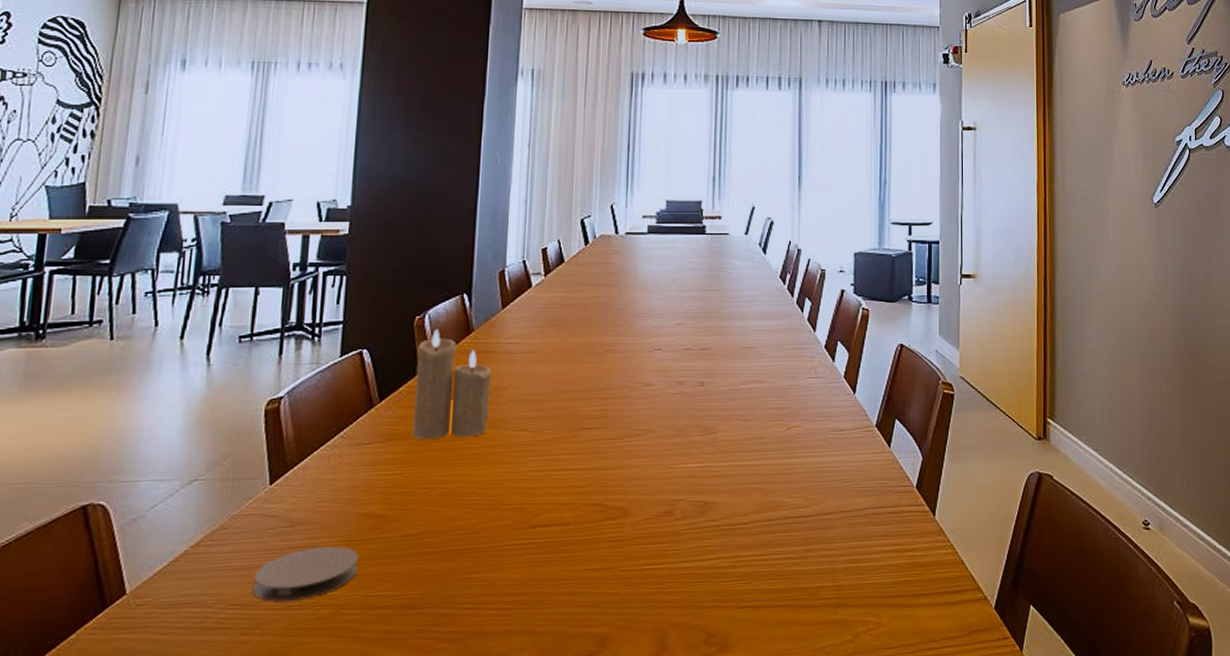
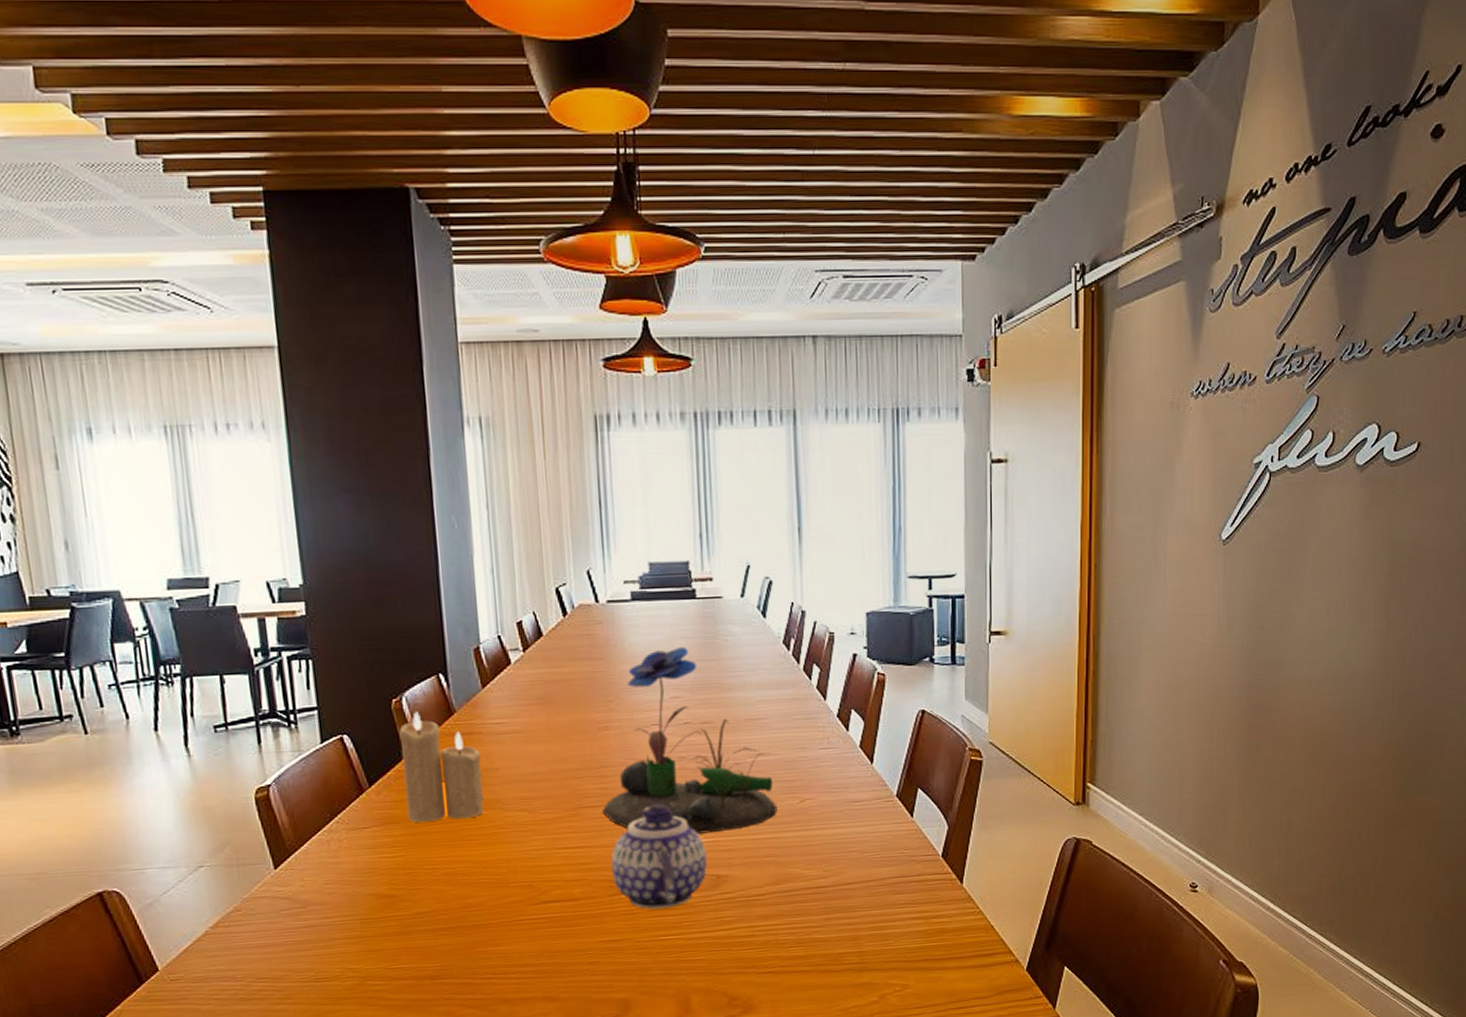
coaster: present [253,546,359,602] -> none [276,924,376,975]
flower: none [601,277,766,459] -> present [602,646,778,834]
teapot: none [603,428,696,537] -> present [611,804,707,910]

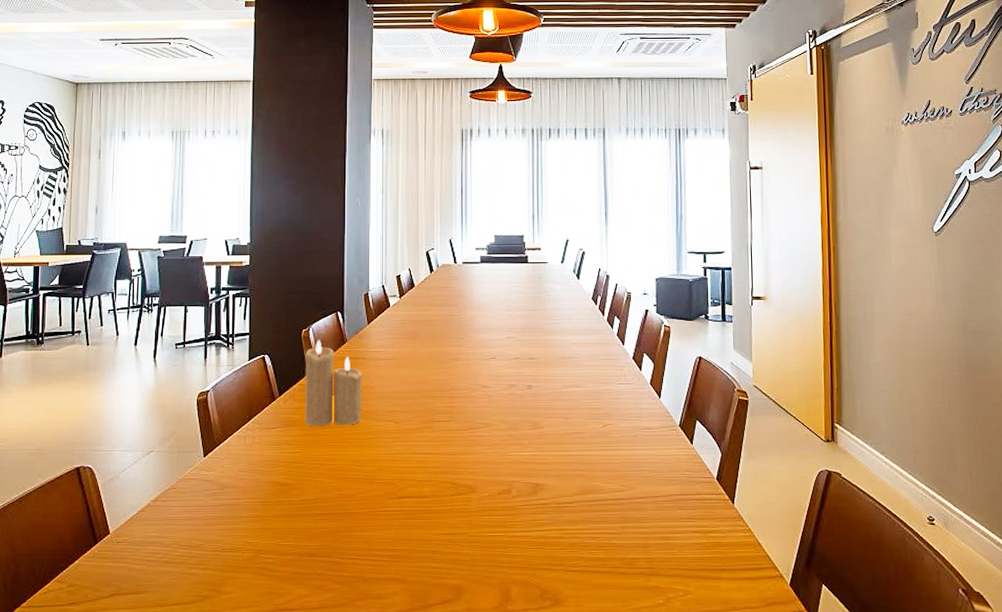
flower: present [602,646,778,834] -> none [450,299,585,448]
teapot: present [611,804,707,910] -> none [454,422,528,509]

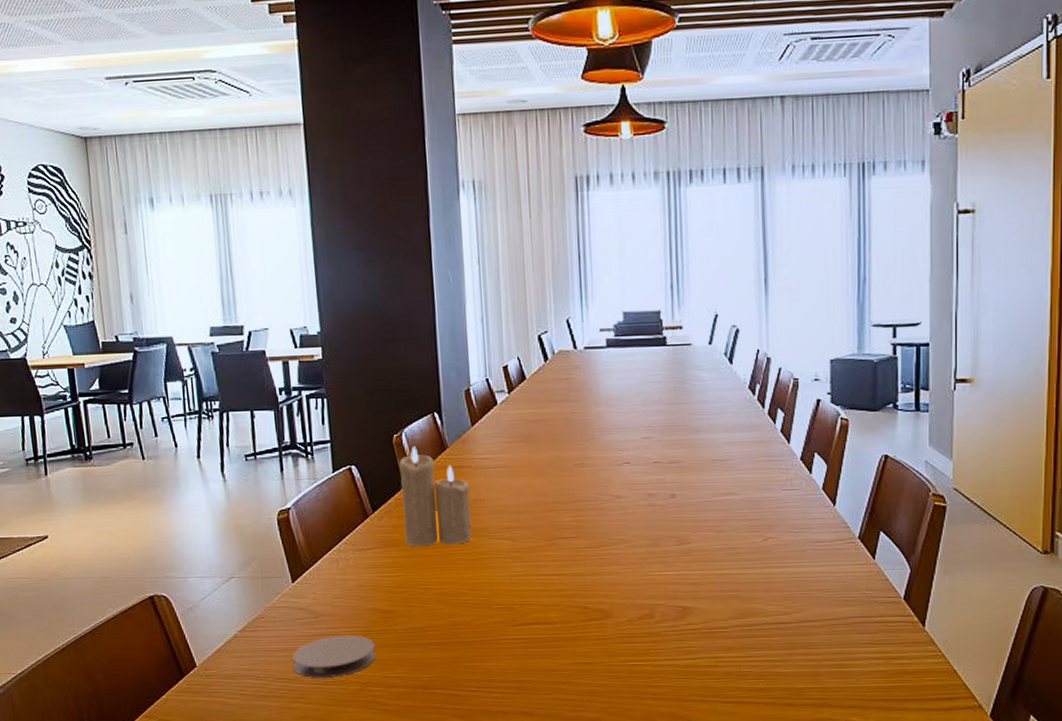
coaster: none [196,505,270,545] -> present [292,635,376,678]

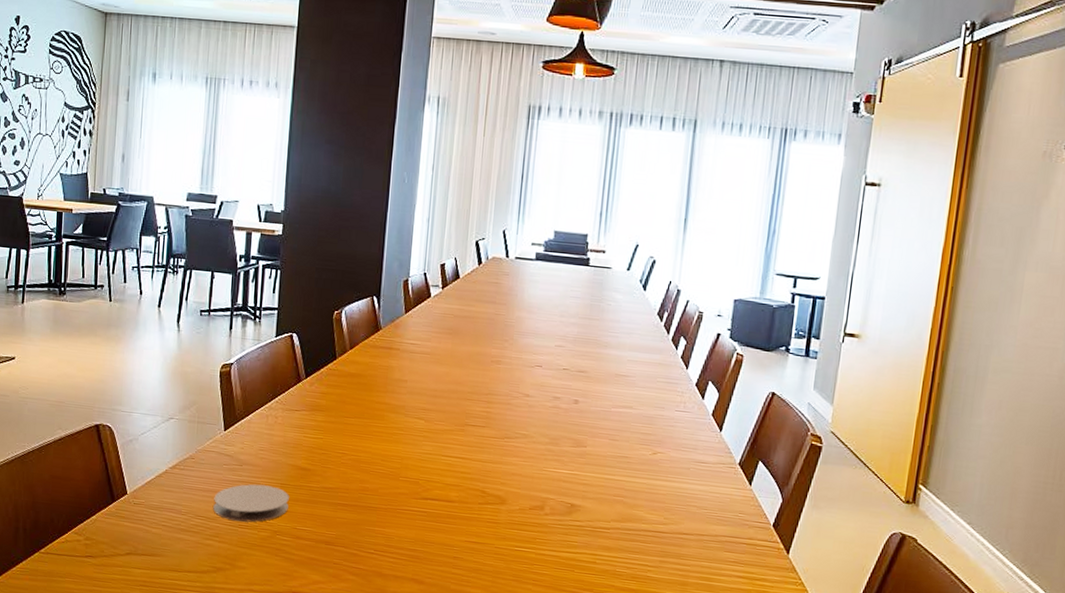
candle: present [399,446,472,546] -> none [330,324,395,418]

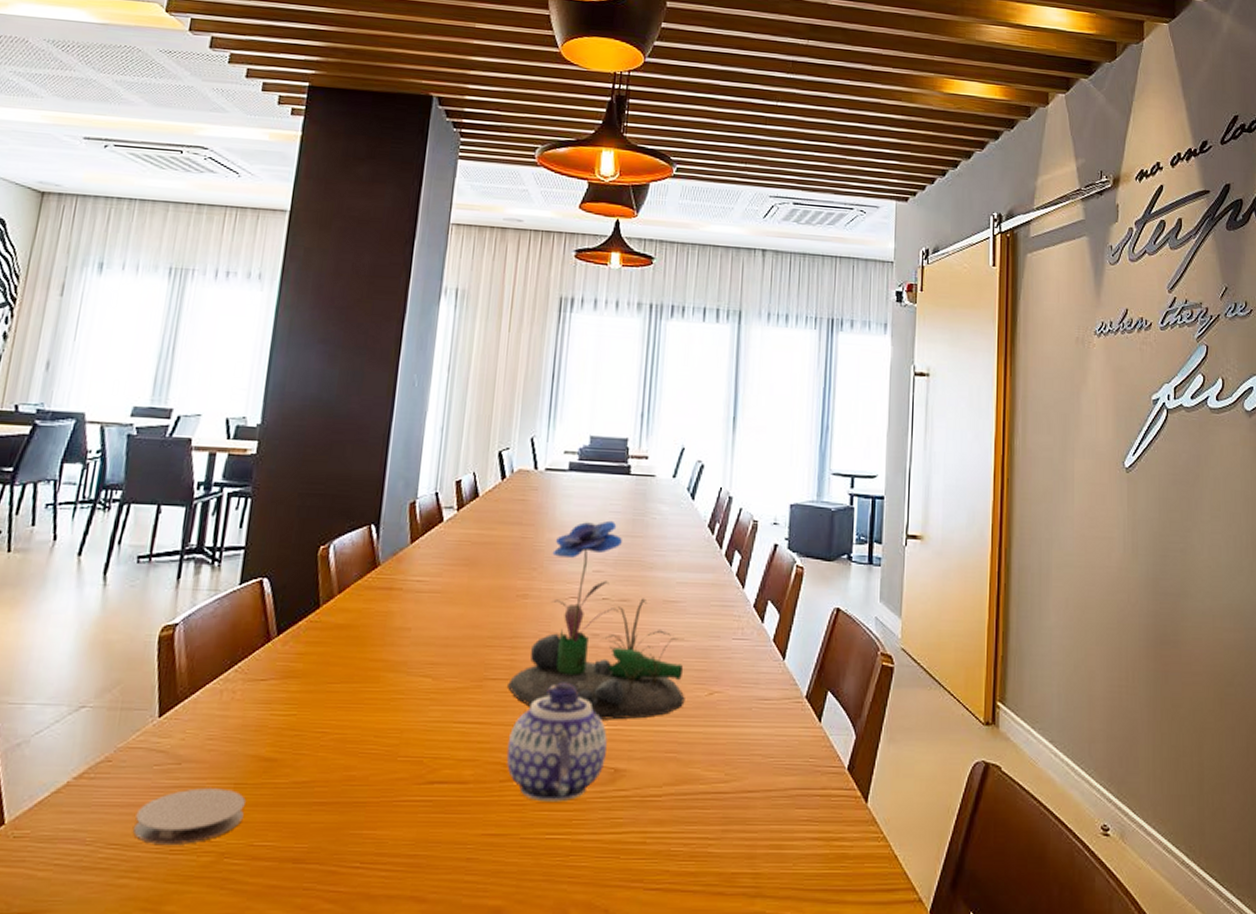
teapot: none [484,433,566,525] -> present [506,683,607,802]
flower: none [485,304,632,467] -> present [508,520,685,720]

